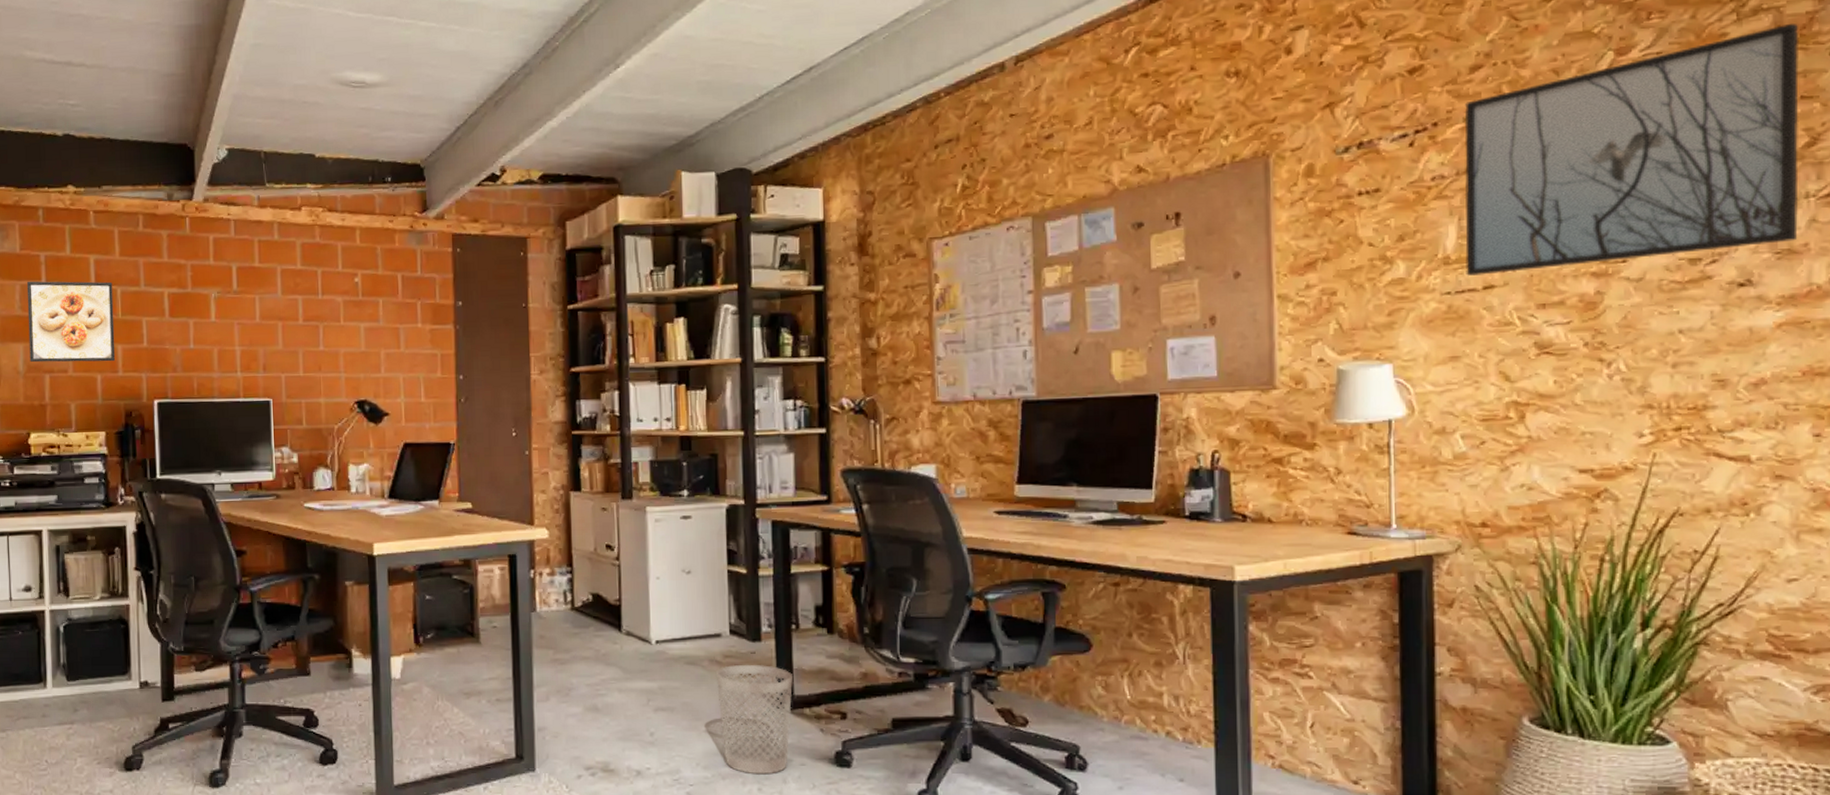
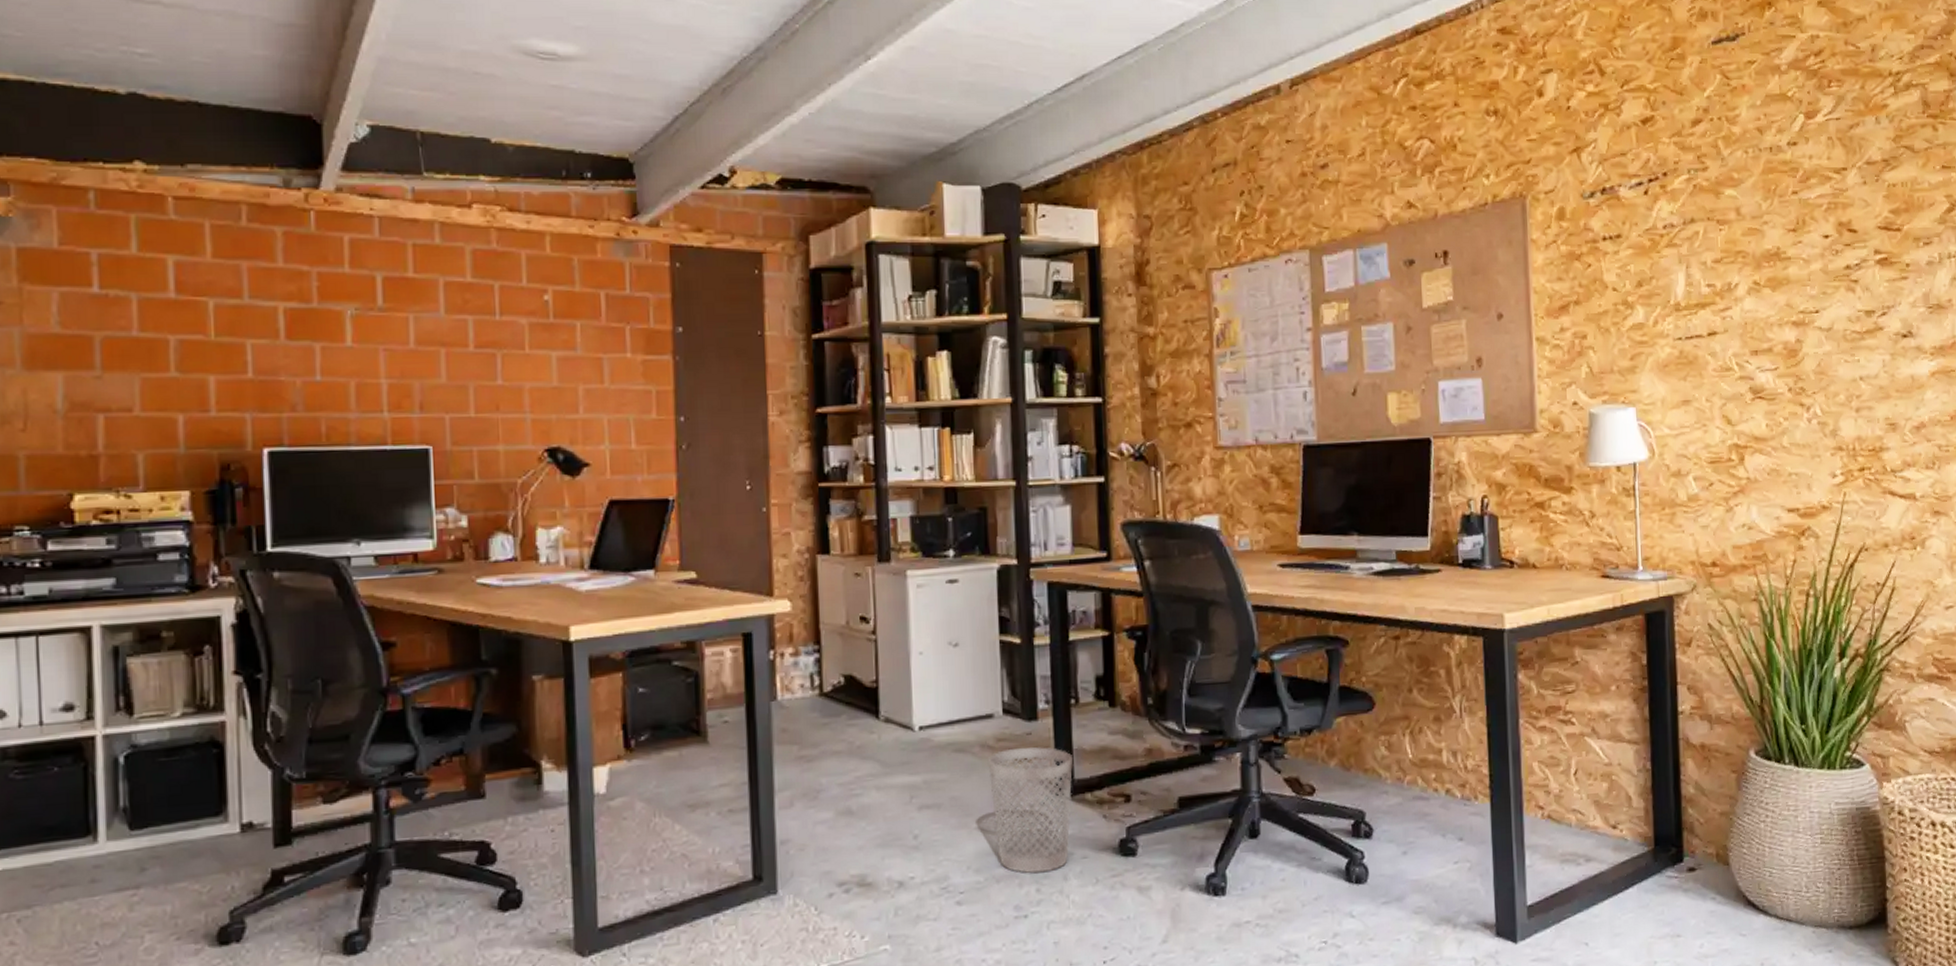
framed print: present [26,281,116,363] -> none [69,287,206,398]
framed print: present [1464,23,1800,276] -> none [1688,99,1944,322]

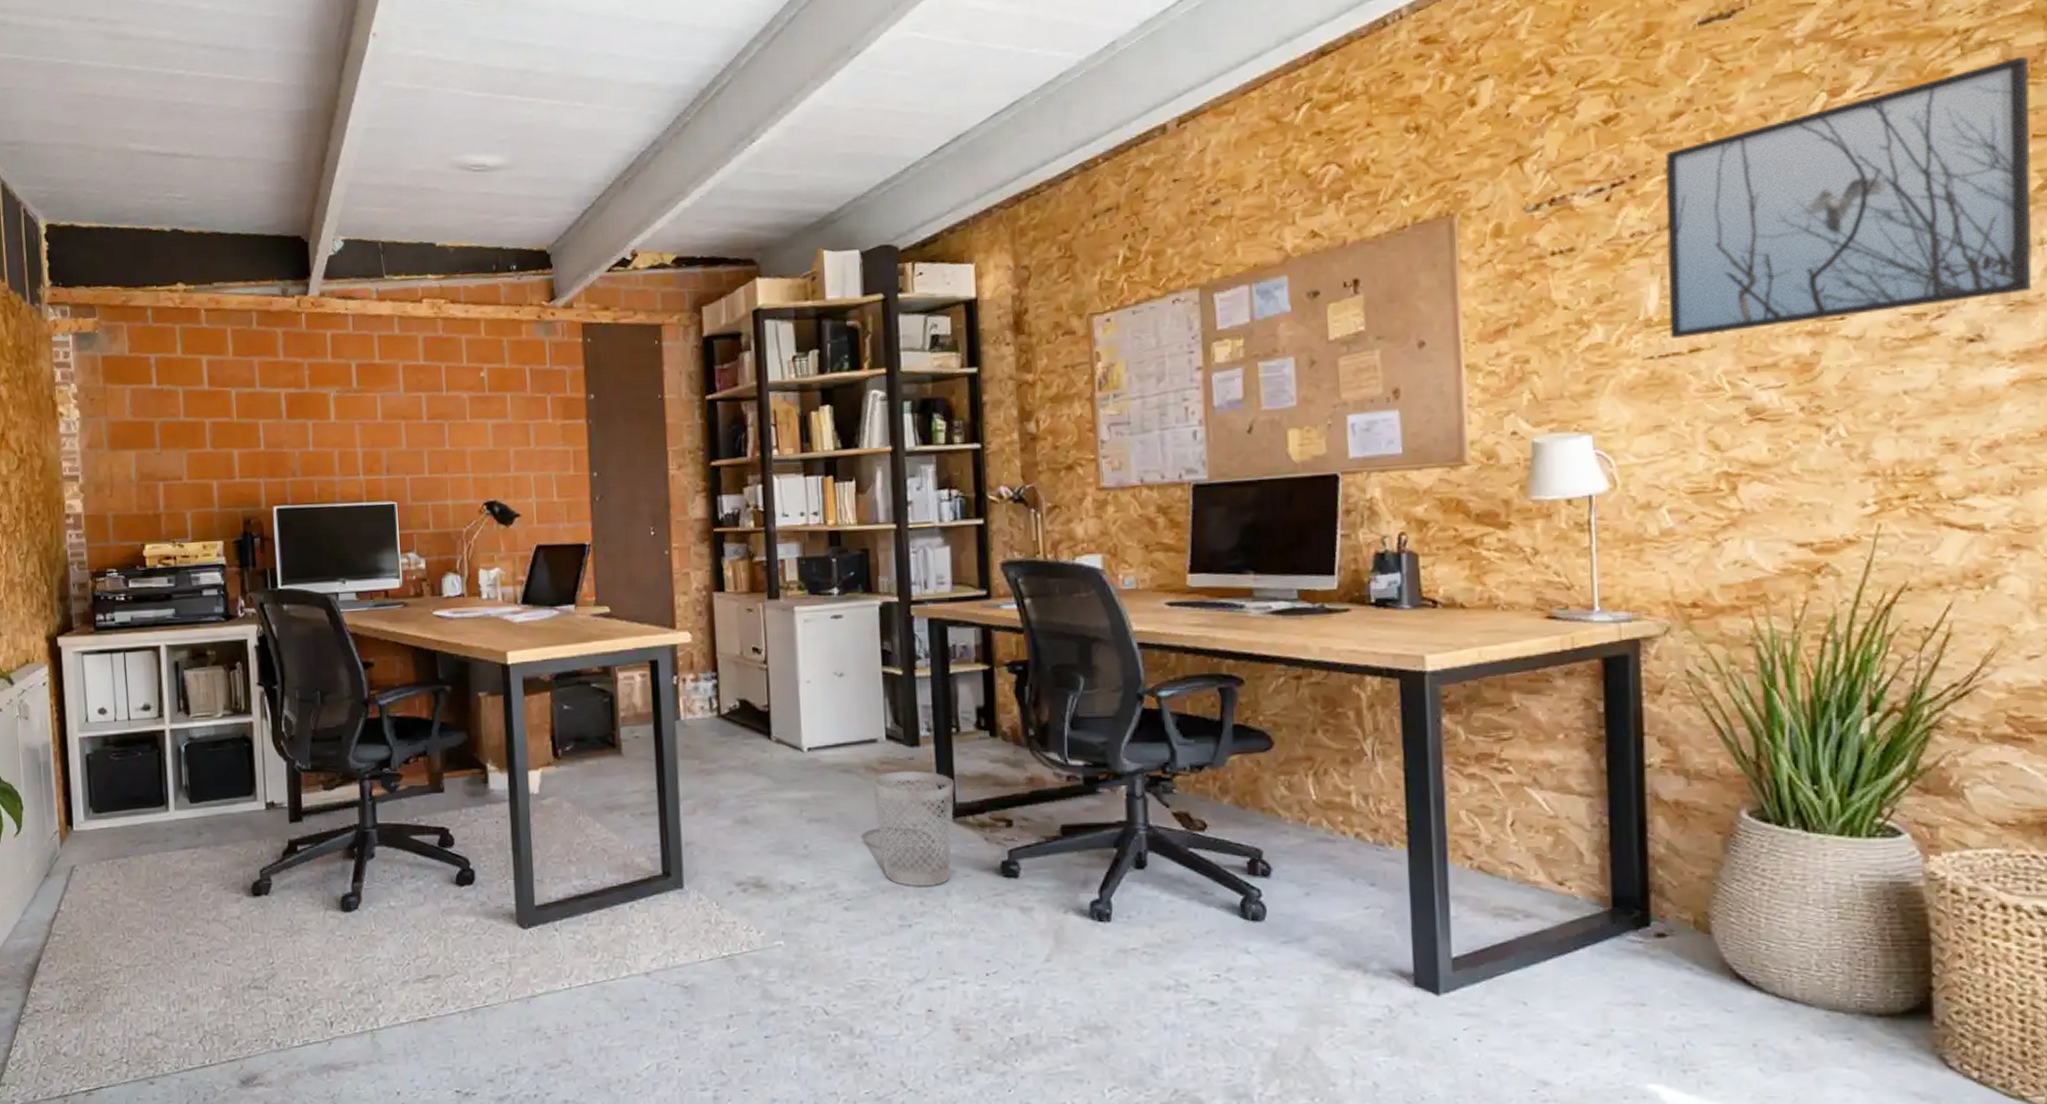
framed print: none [1688,99,1944,322] -> present [1664,56,2033,339]

